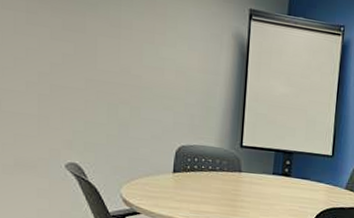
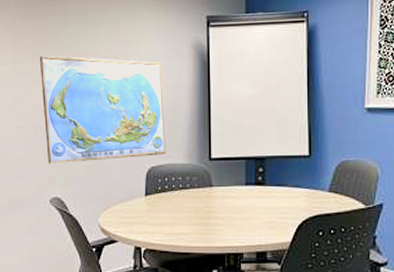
world map: none [61,9,199,136] -> present [40,55,166,164]

